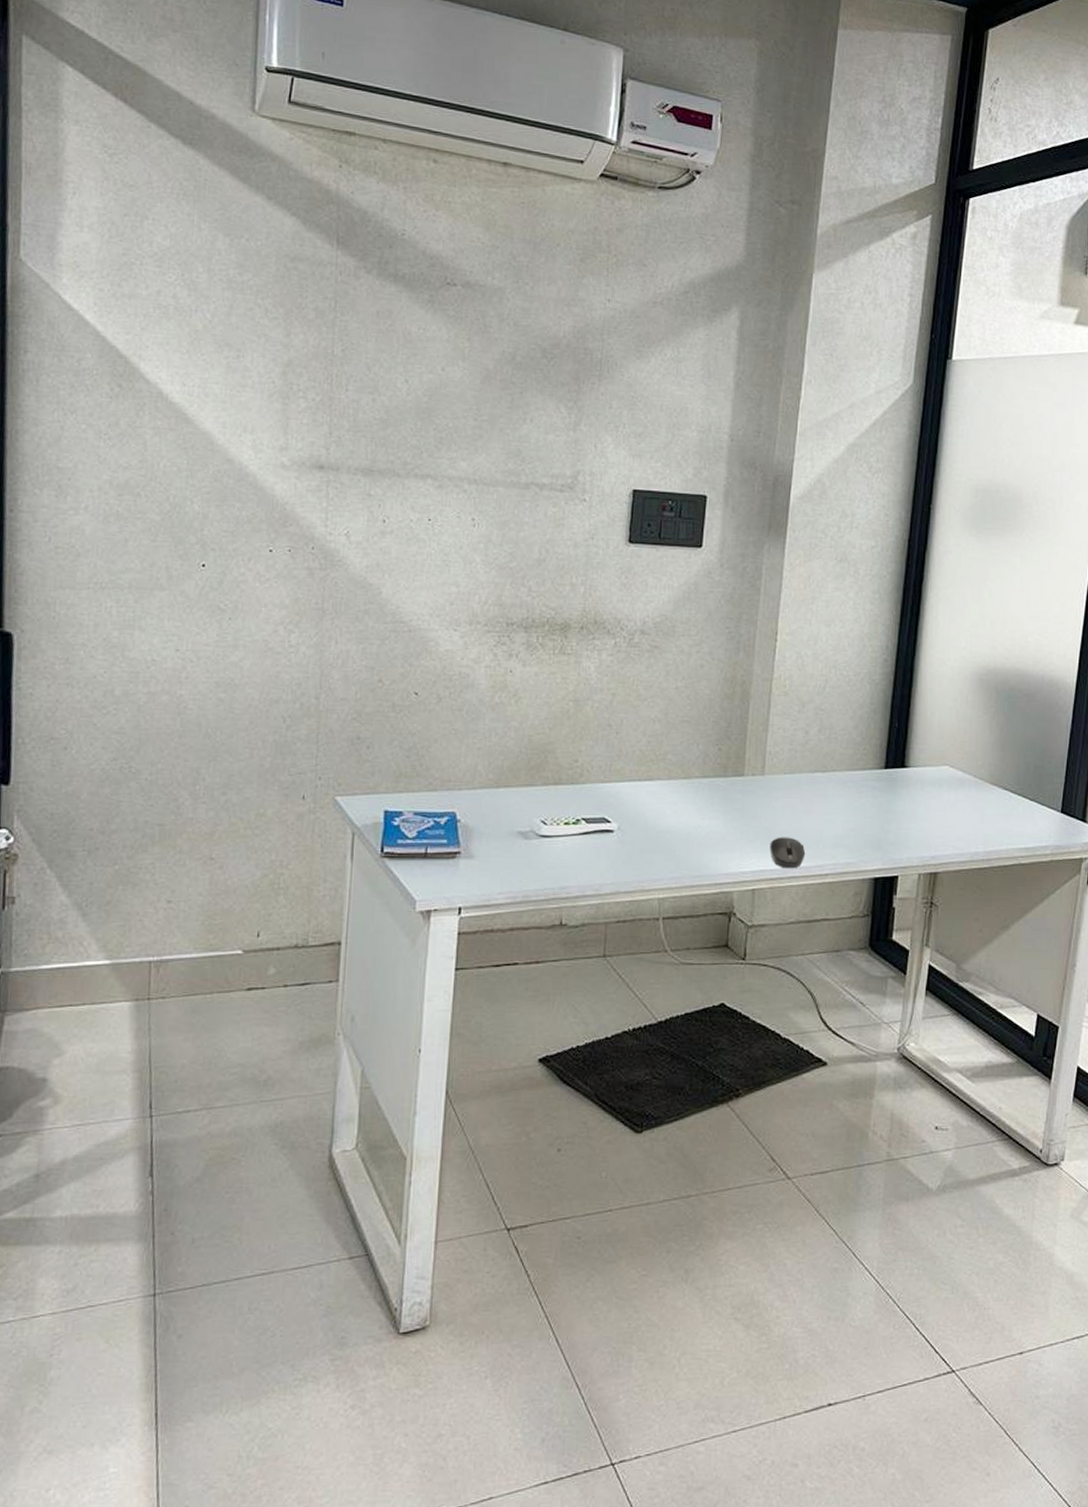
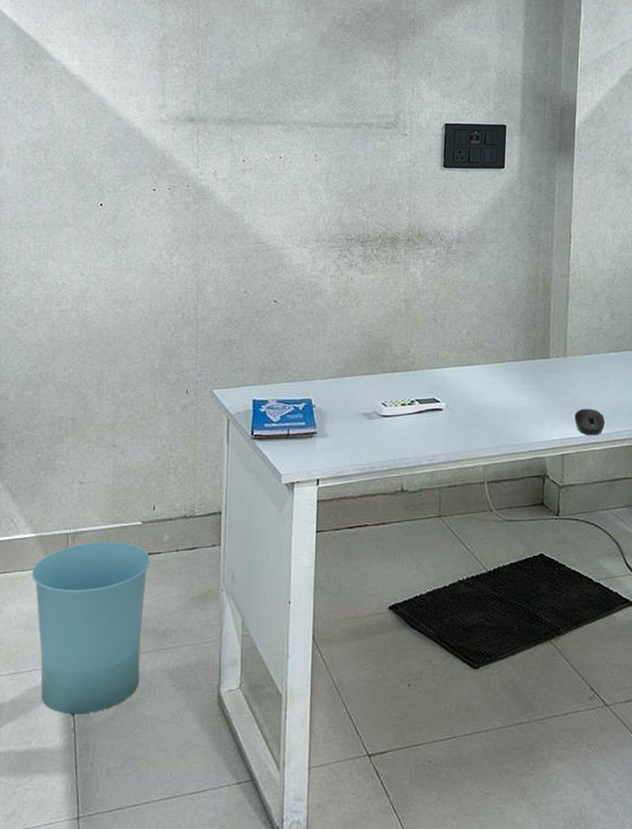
waste bin: none [104,972,252,1174] -> present [32,541,151,714]

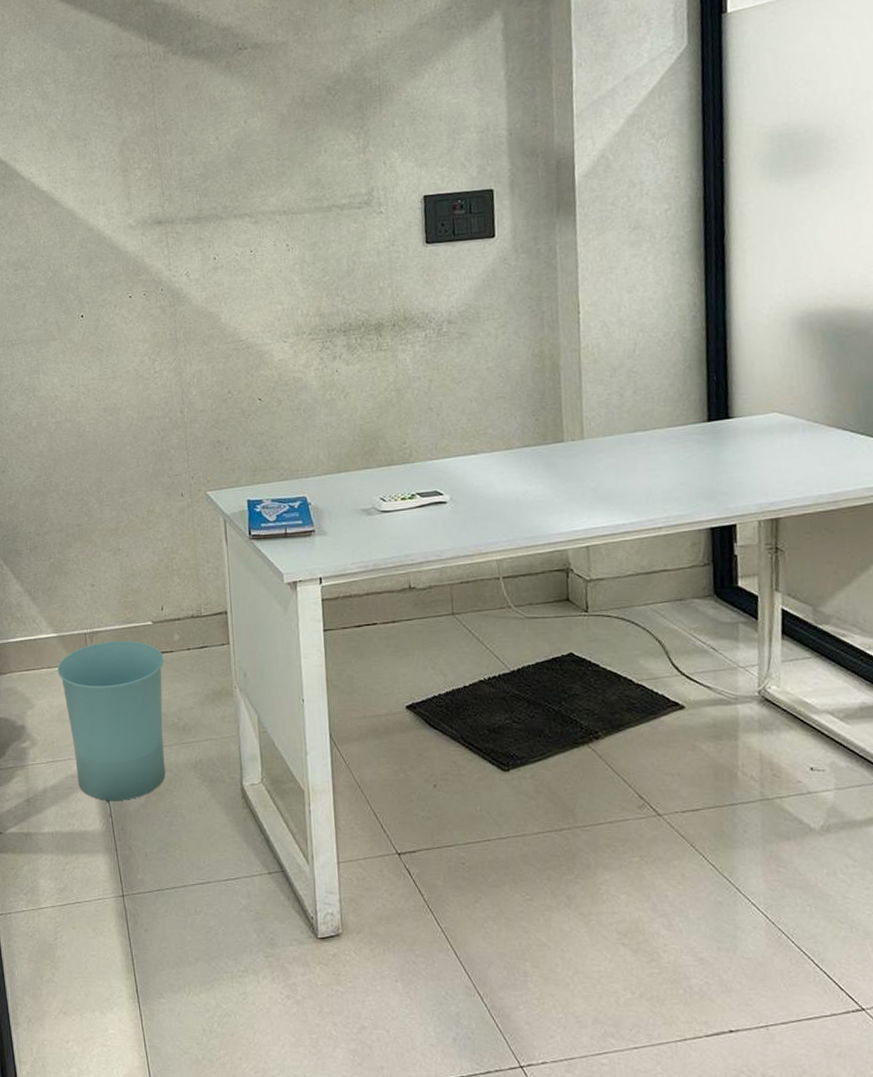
computer mouse: present [574,408,605,436] -> none [598,495,636,525]

